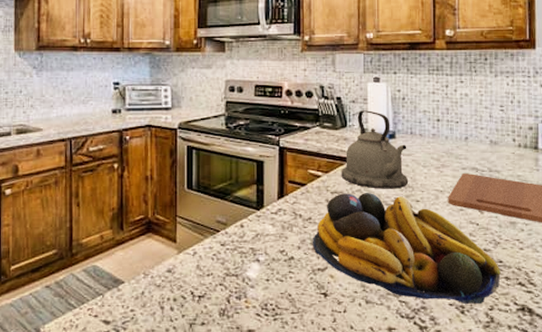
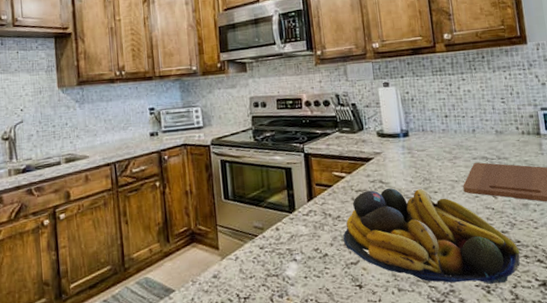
kettle: present [341,110,409,189] -> none [362,113,426,184]

